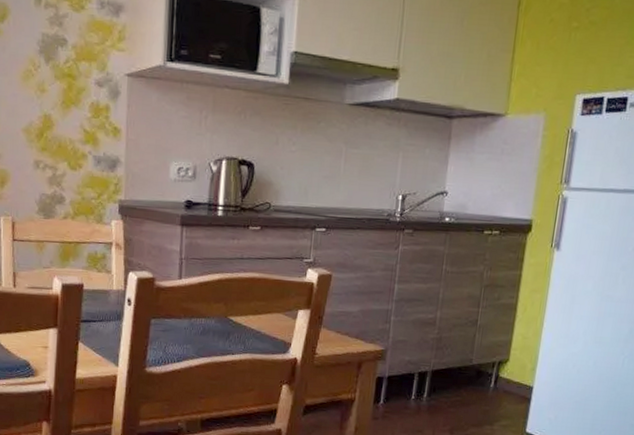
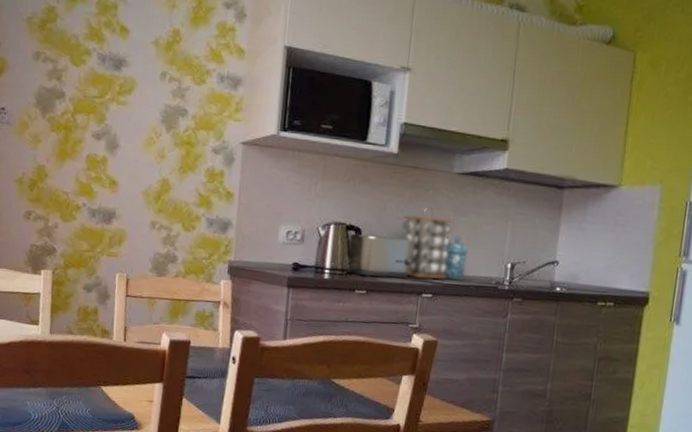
toaster: none [240,168,305,214] -> present [346,233,413,279]
spice rack: none [294,139,345,214] -> present [401,207,453,280]
canister: none [336,168,360,214] -> present [442,235,468,281]

